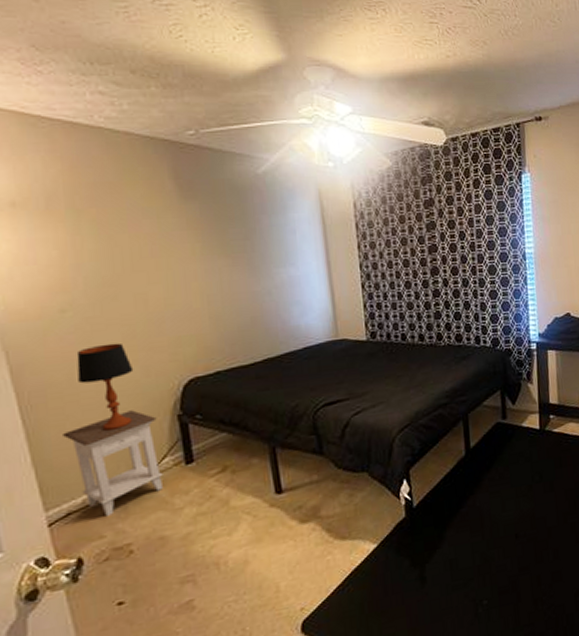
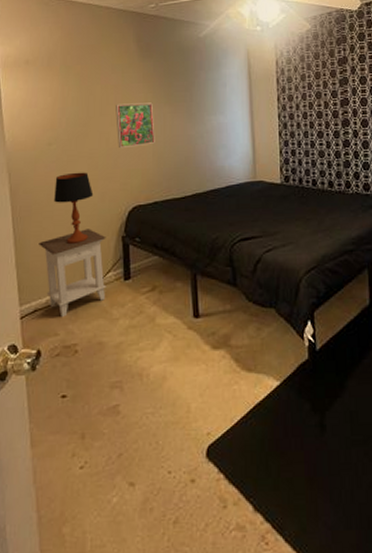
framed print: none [153,254,211,311] -> present [116,102,155,148]

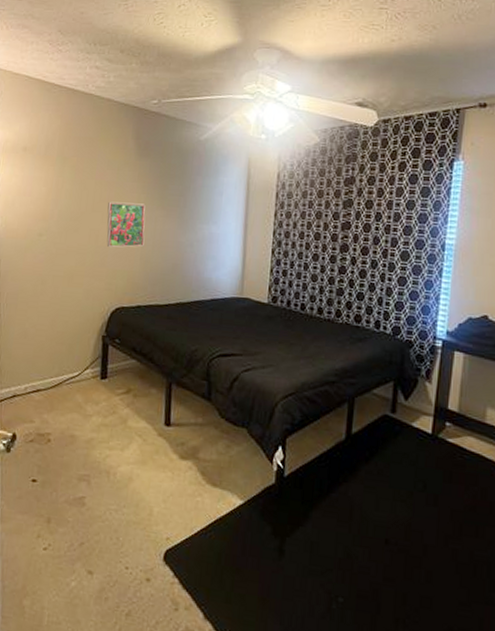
nightstand: present [39,229,106,317] -> none [22,323,87,406]
table lamp: present [54,172,94,245] -> none [40,266,79,338]

